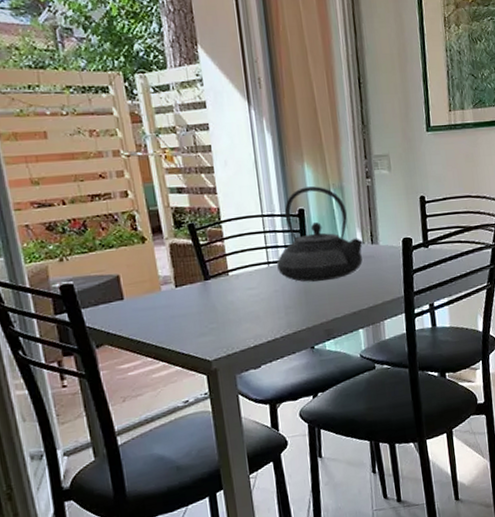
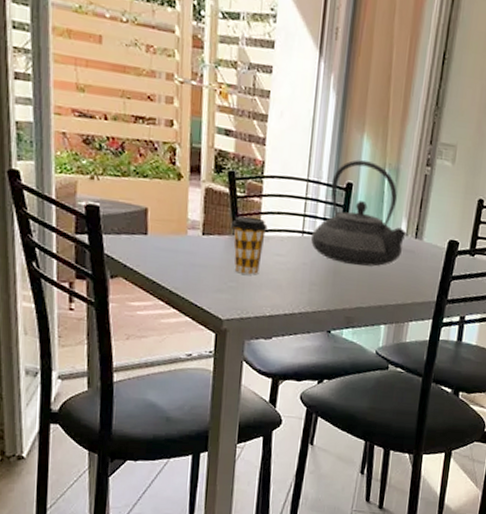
coffee cup: none [201,259,236,315] -> present [232,216,268,275]

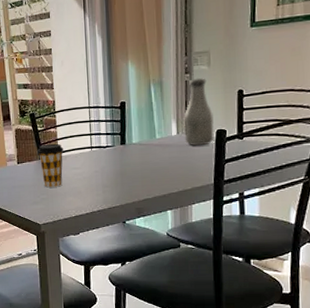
teapot: present [311,160,408,267] -> none [99,81,178,166]
bottle: none [413,173,449,255] -> present [184,77,214,145]

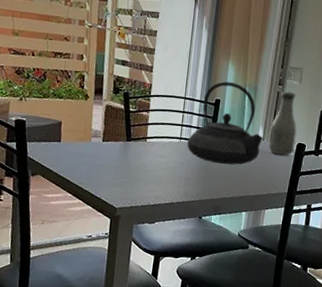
coffee cup: present [37,143,64,188] -> none [125,126,153,173]
teapot: none [99,81,178,166] -> present [187,81,264,165]

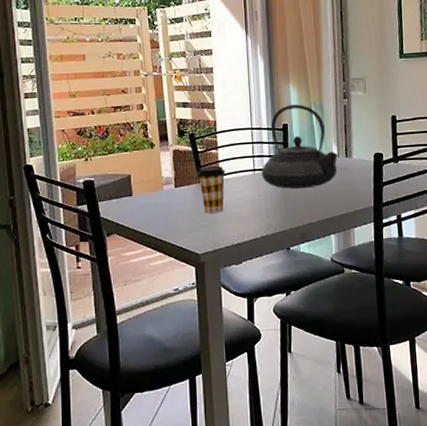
coffee cup: none [125,126,153,173] -> present [197,165,226,213]
bottle: present [268,91,297,155] -> none [344,102,372,168]

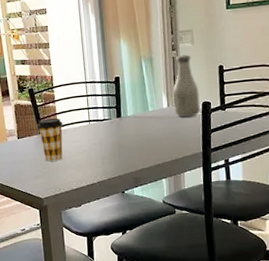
teapot: present [262,104,339,189] -> none [96,58,169,138]
bottle: none [344,102,372,168] -> present [173,54,201,117]

